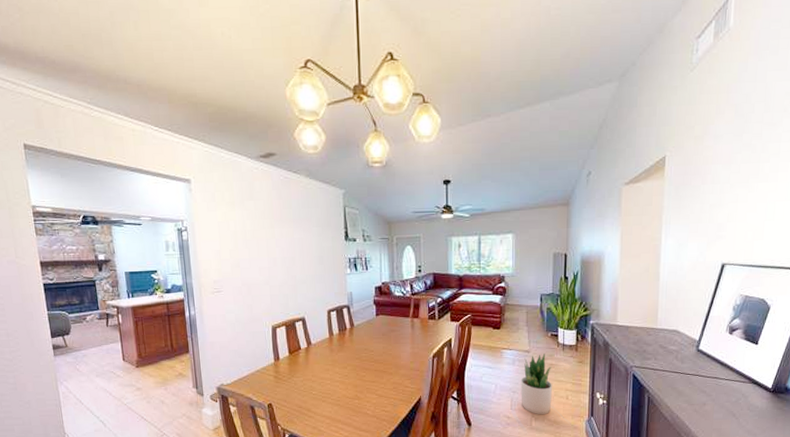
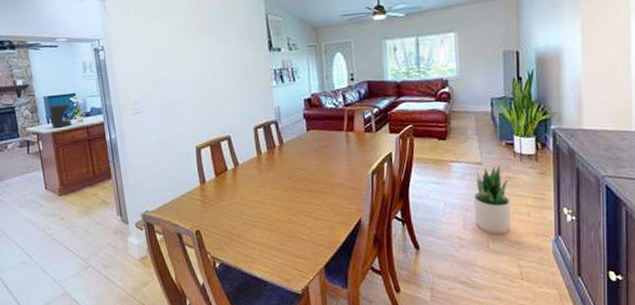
coffee maker: none [130,280,153,303] -> present [49,104,72,128]

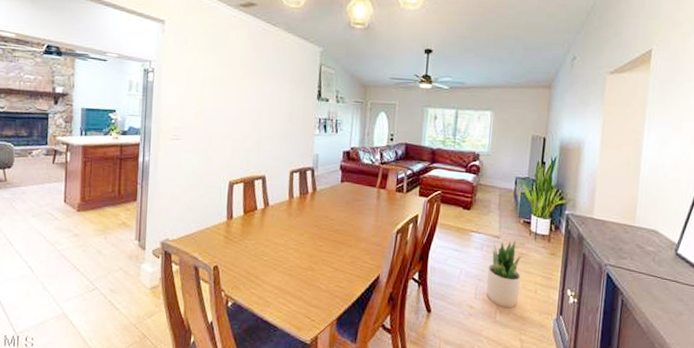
coffee maker: present [49,104,72,128] -> none [84,118,108,142]

